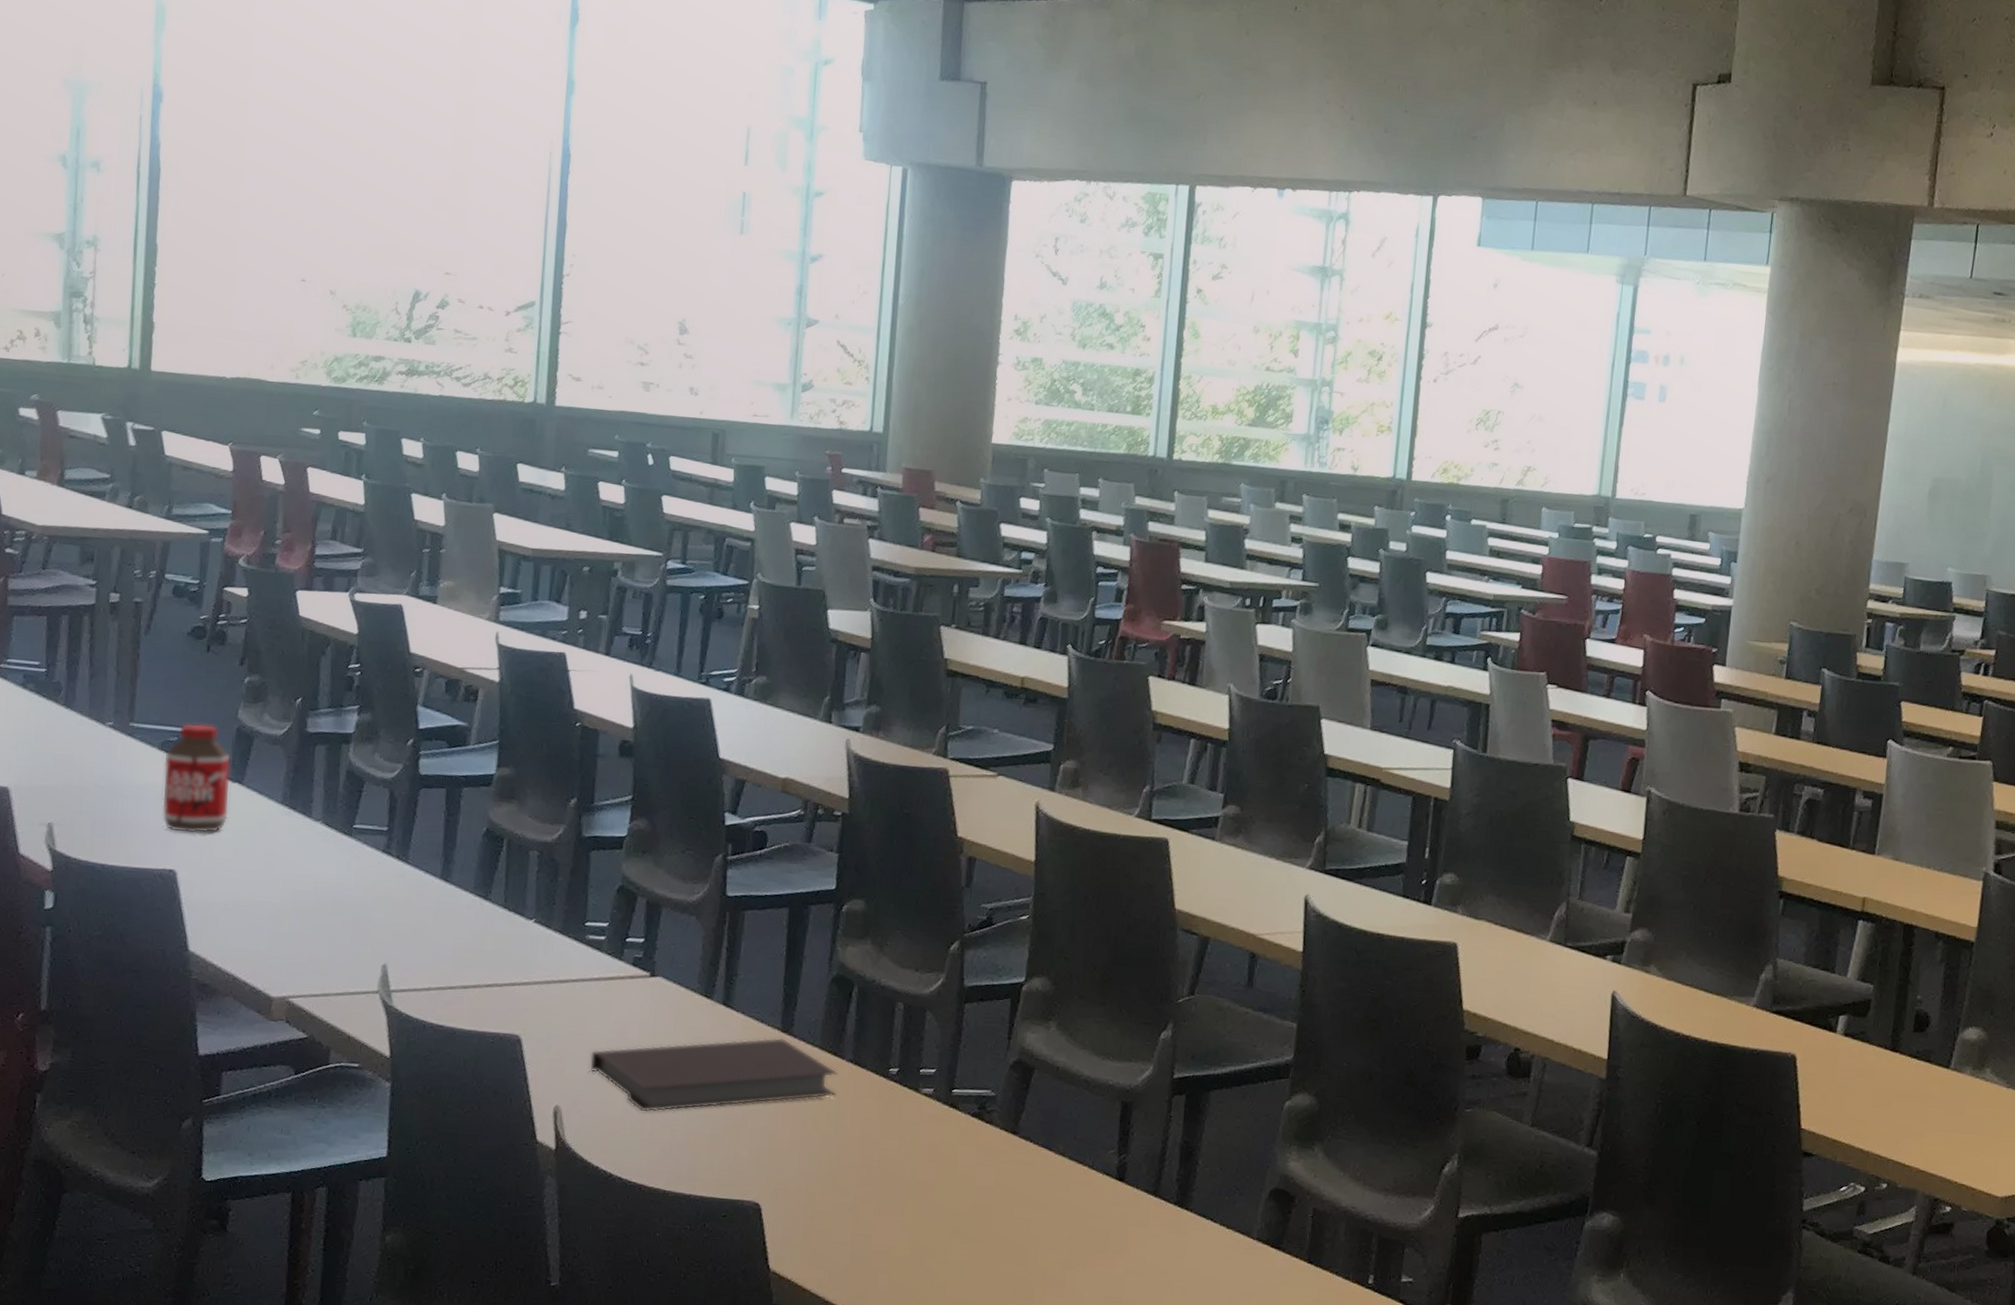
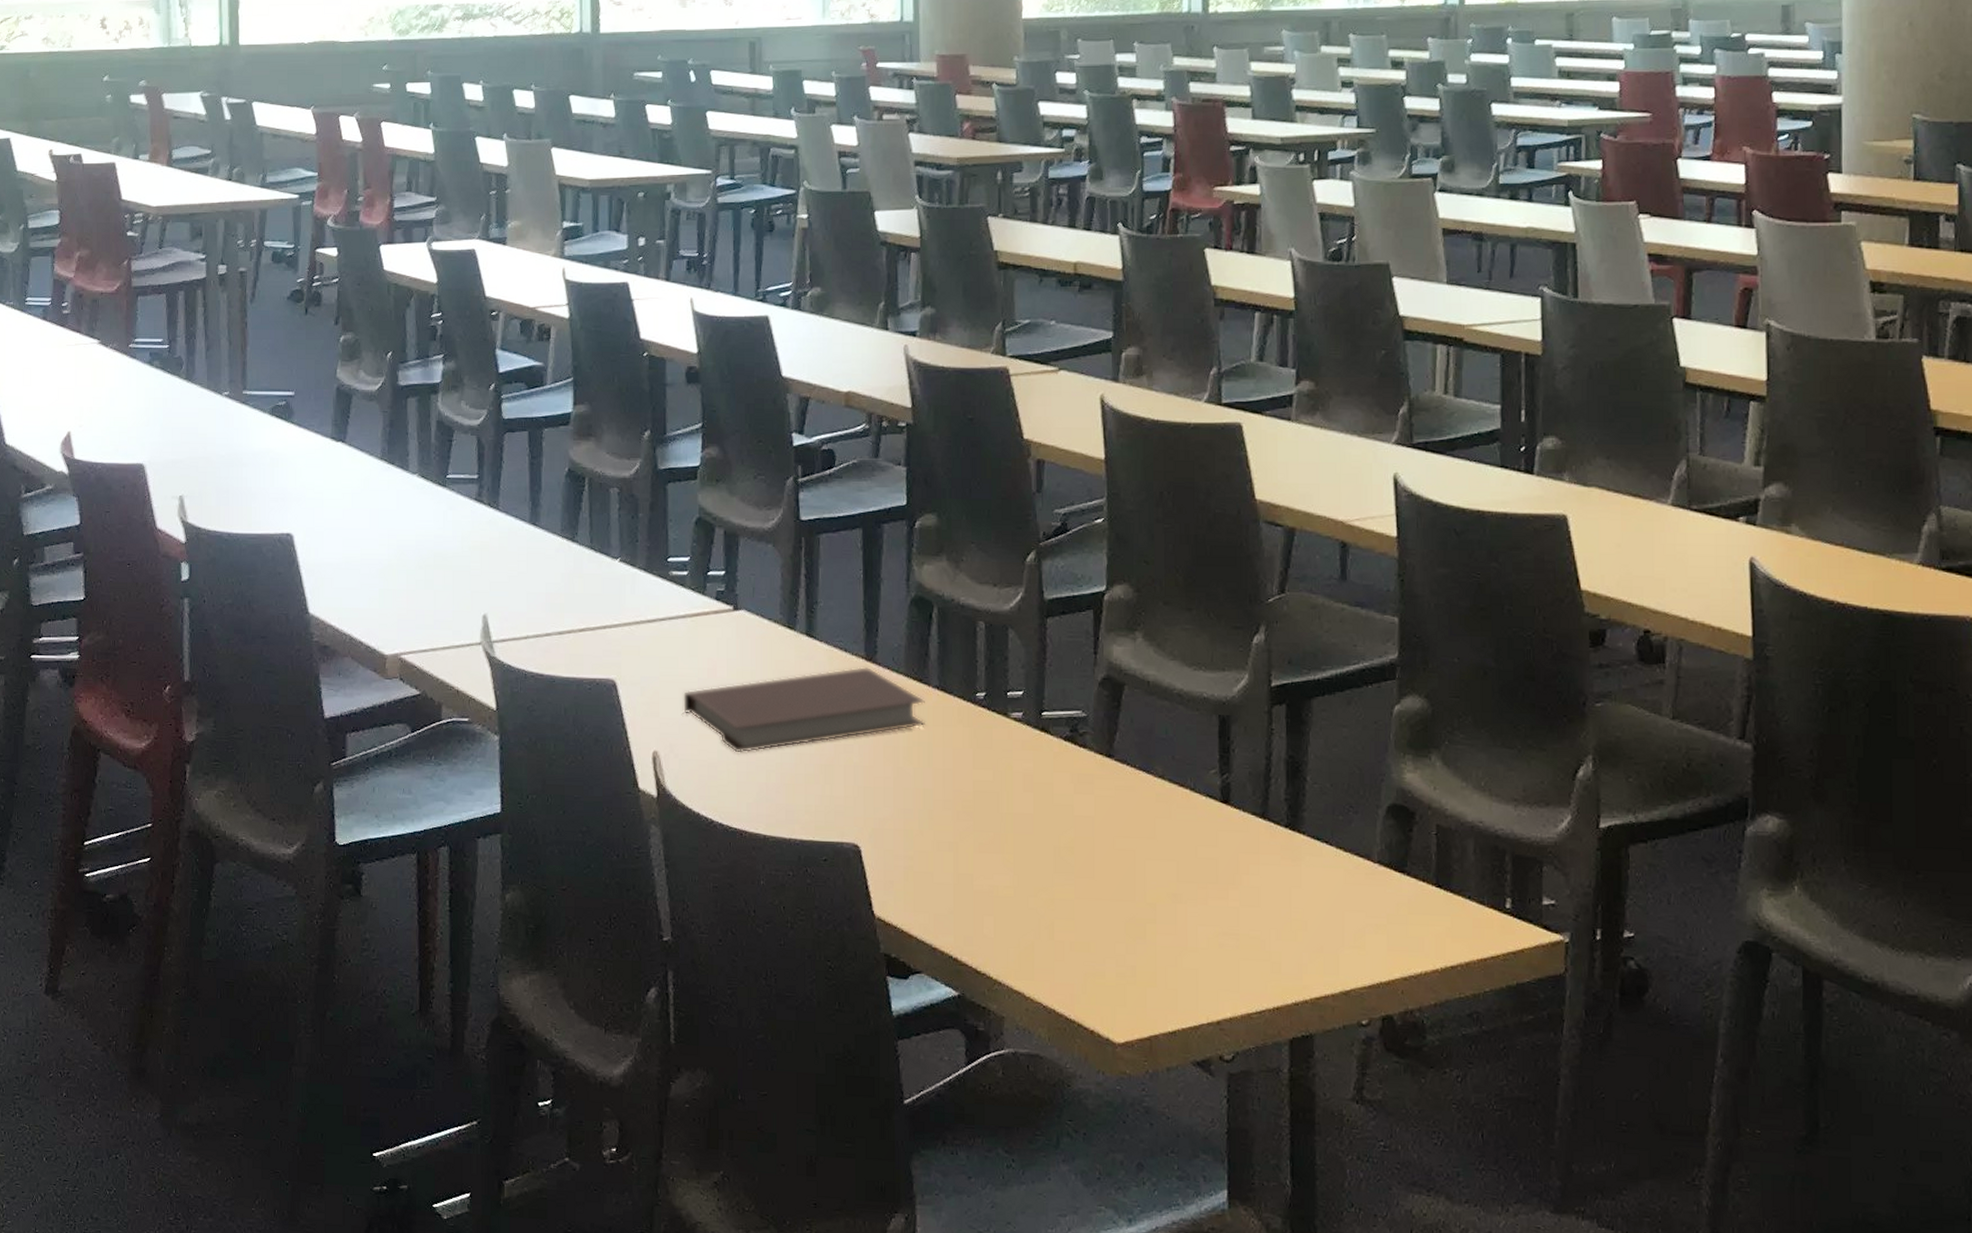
bottle: present [161,723,232,834] -> none [275,385,335,496]

